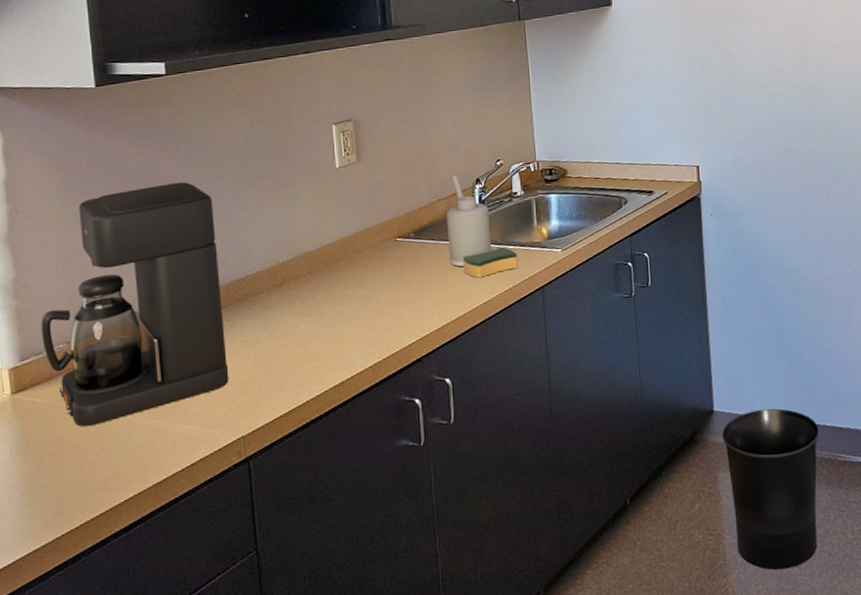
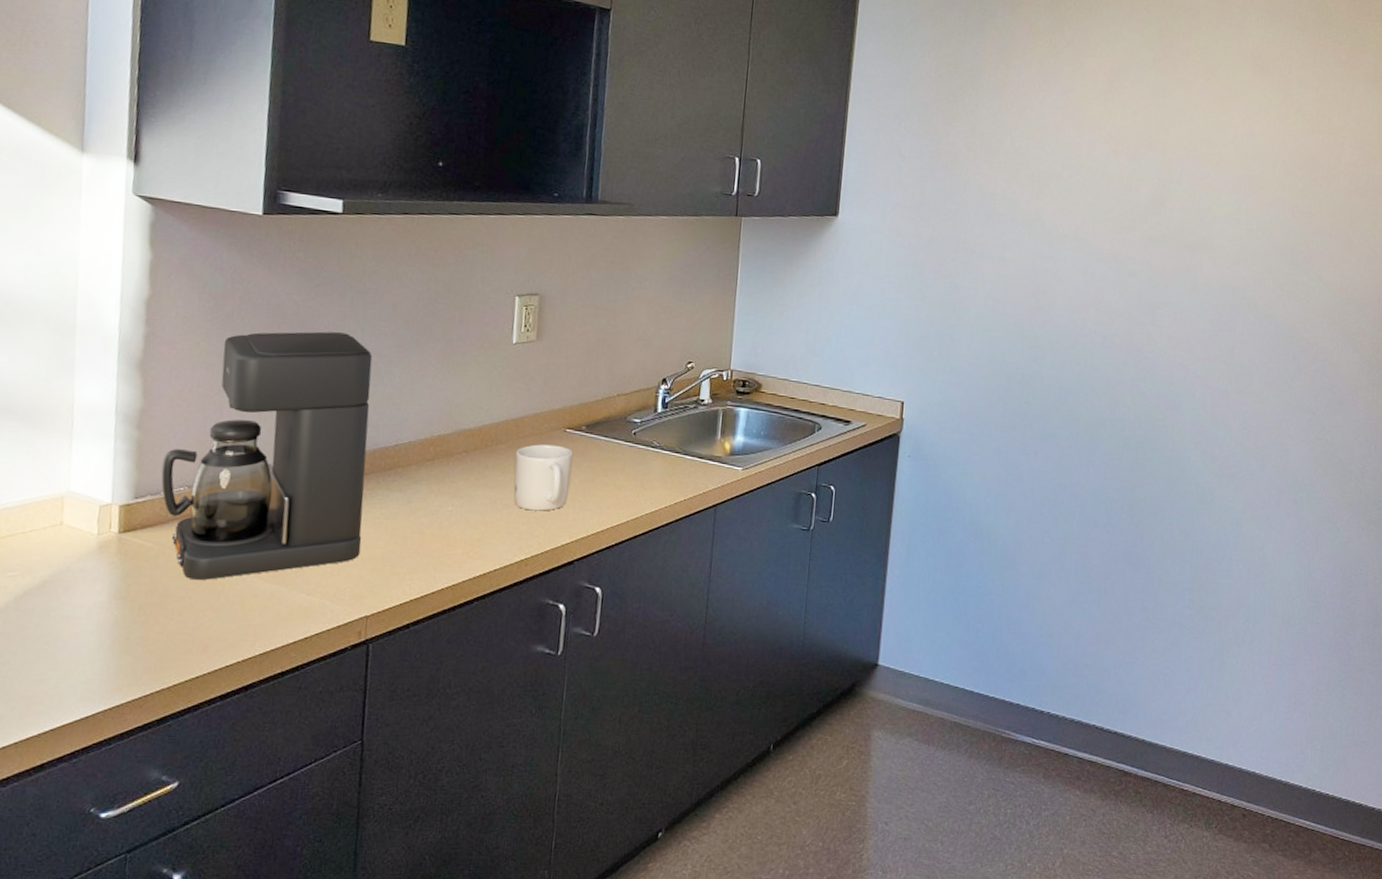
mug: none [354,254,408,318] -> present [513,444,574,511]
soap dispenser: present [447,174,491,268] -> none [620,370,671,471]
sponge: present [463,246,518,278] -> none [633,455,694,486]
waste bin: present [721,408,820,570] -> none [880,670,988,843]

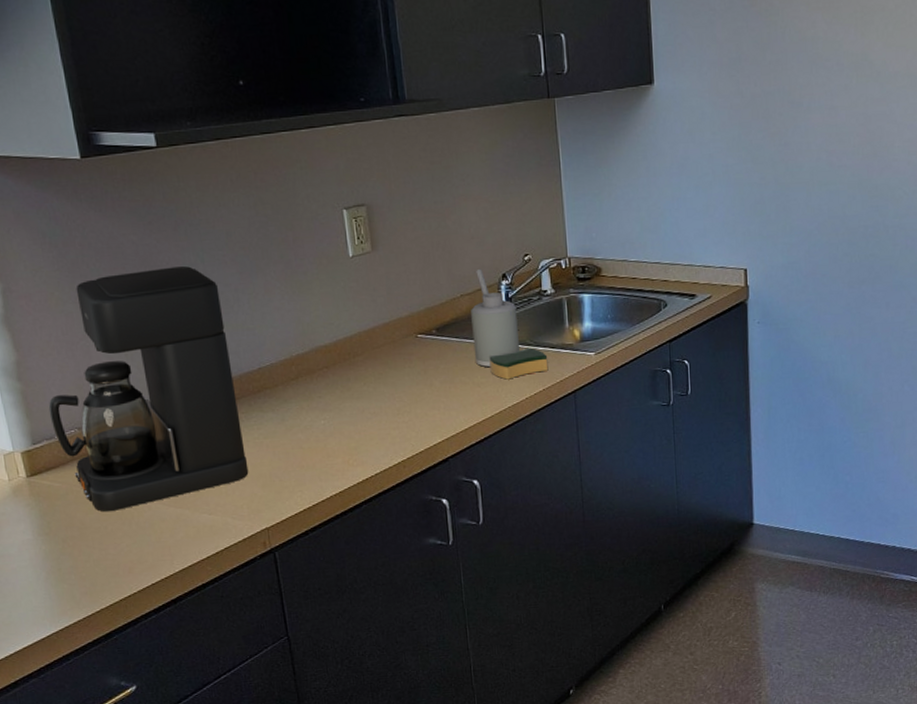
mug: present [513,444,574,511] -> none [373,351,432,416]
soap dispenser: none [620,370,671,471] -> present [471,268,519,368]
sponge: none [633,455,694,486] -> present [489,347,549,380]

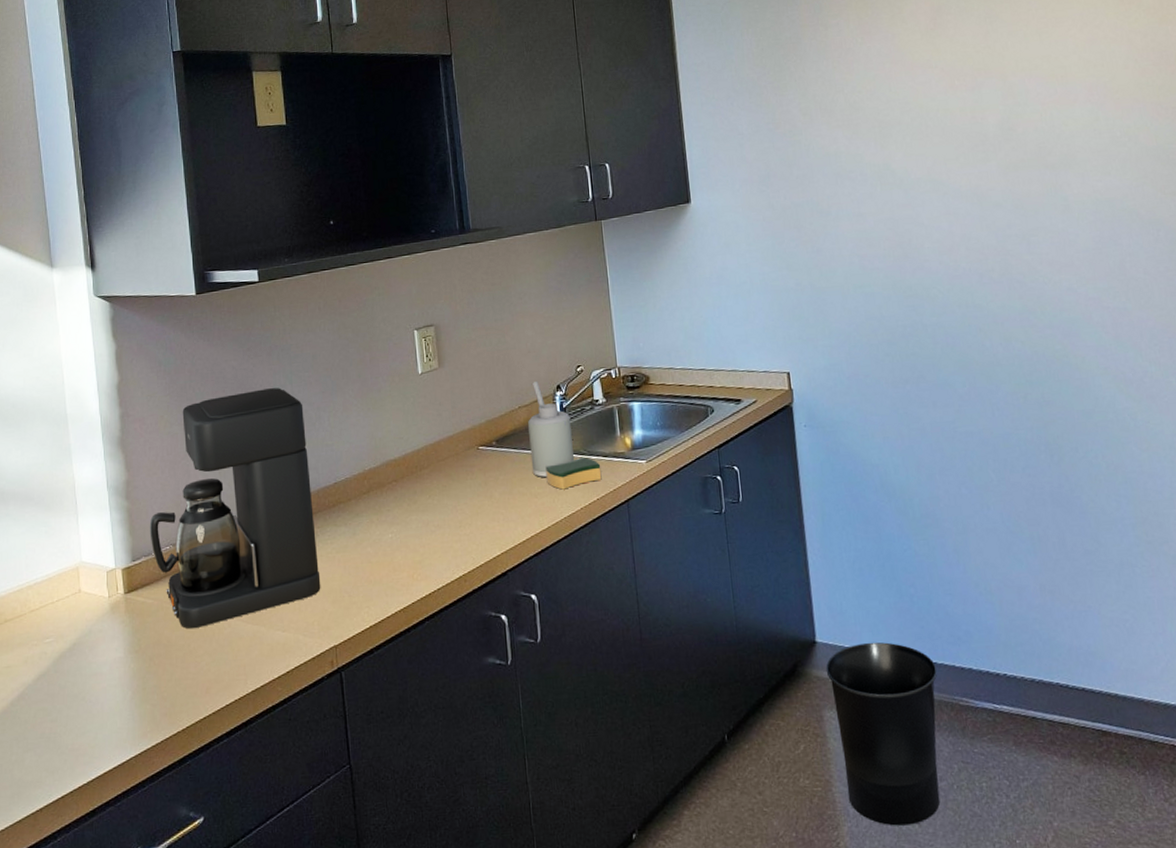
waste bin: none [760,523,864,678] -> present [825,642,941,826]

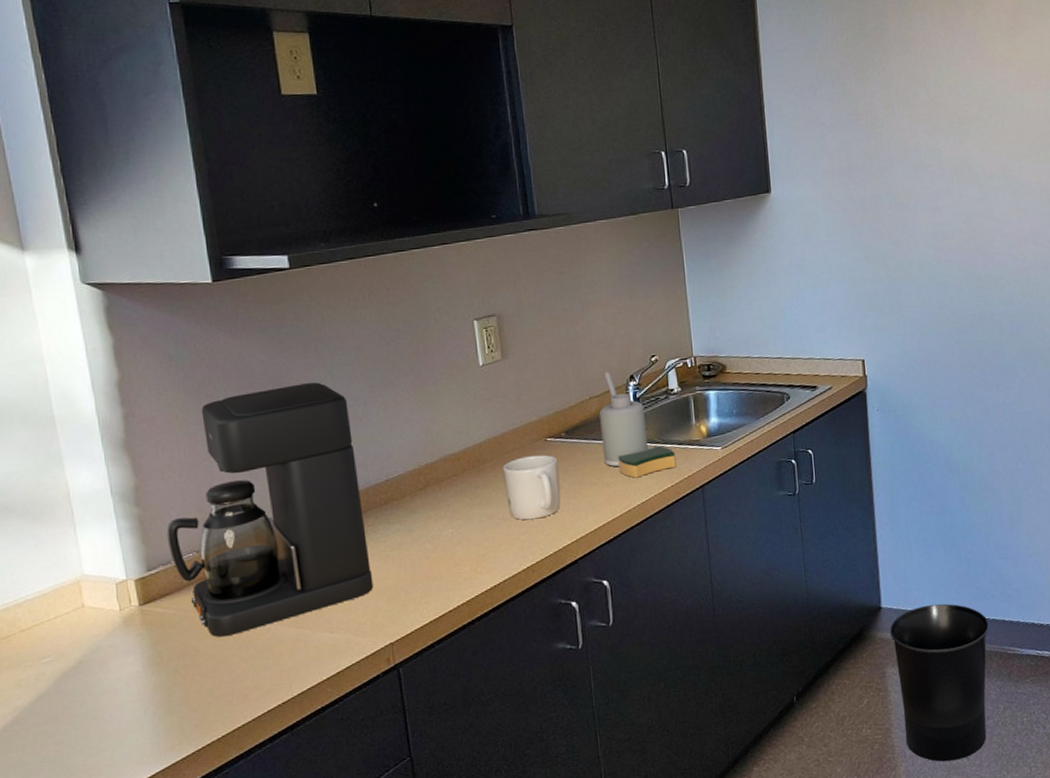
mug: none [438,463,492,529] -> present [502,454,561,521]

